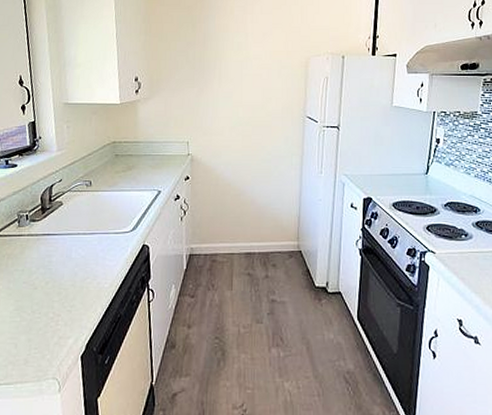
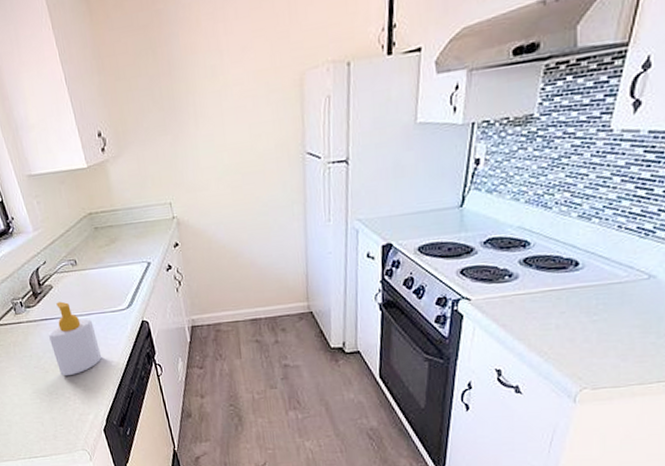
soap bottle: none [46,218,96,294] -> present [48,301,102,376]

